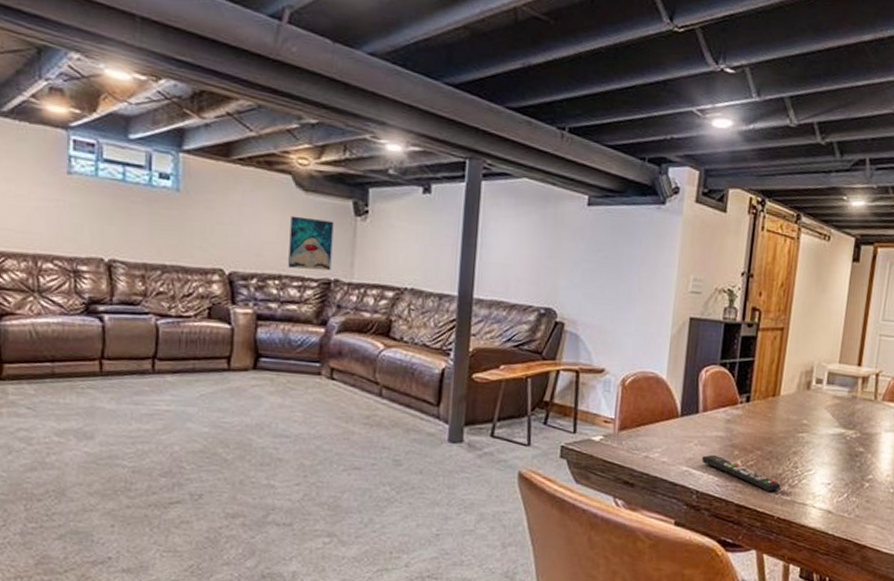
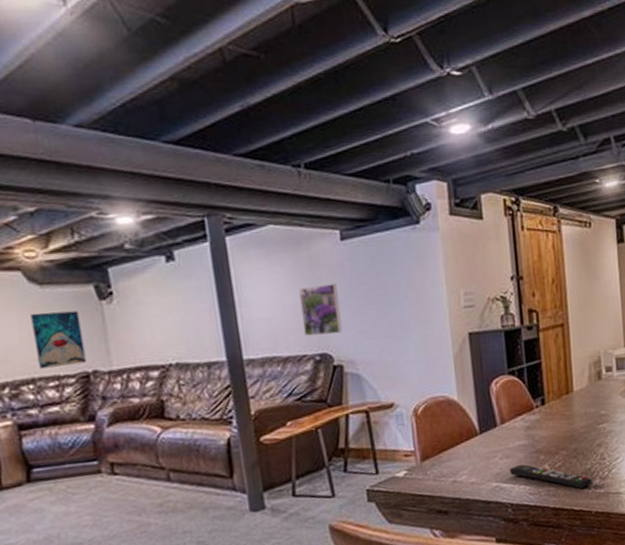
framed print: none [535,243,575,293] -> present [299,283,342,336]

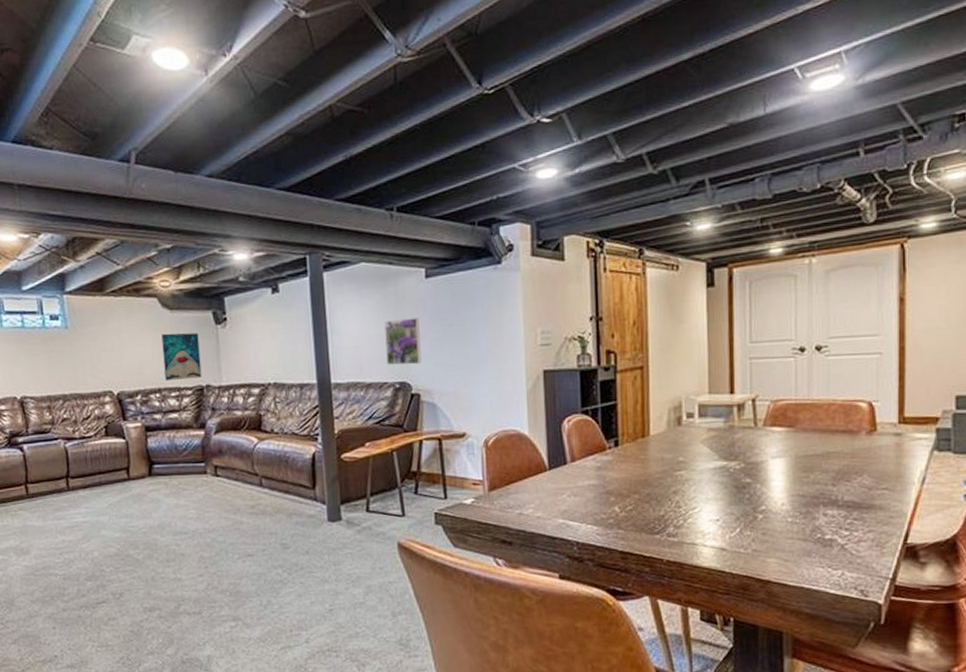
remote control: present [509,464,592,489] -> none [576,504,665,535]

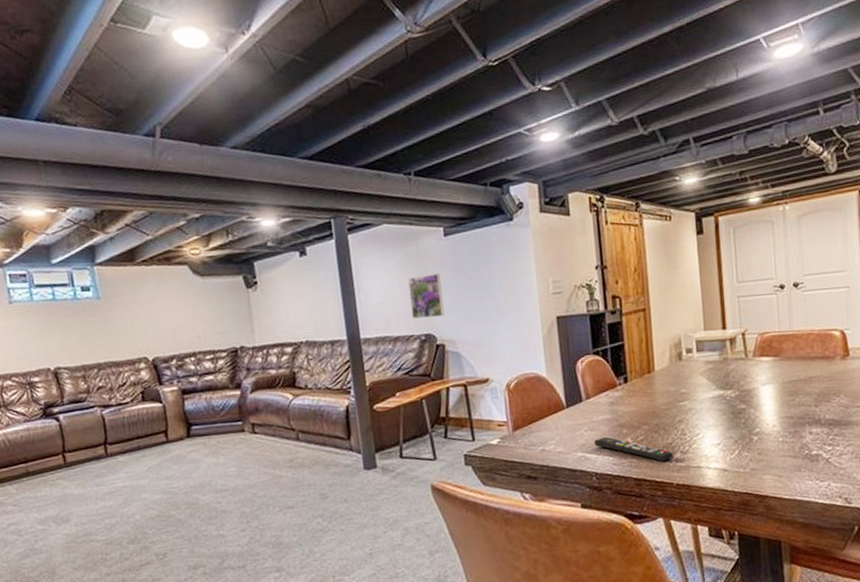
wall art: present [161,333,202,380] -> none [194,297,236,344]
remote control: none [576,504,665,535] -> present [593,436,673,461]

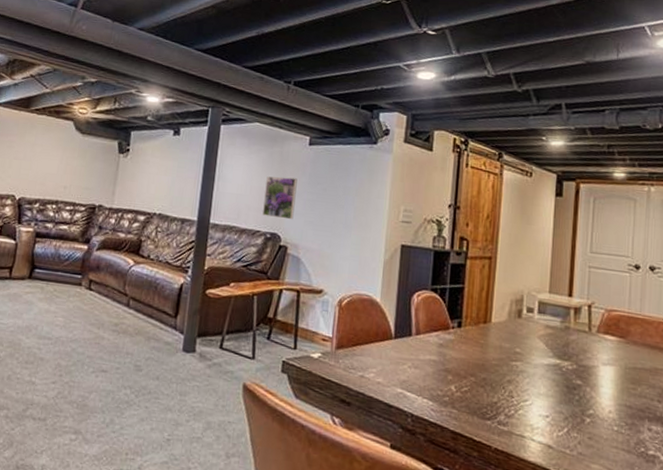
remote control: present [593,436,673,461] -> none [415,378,497,420]

